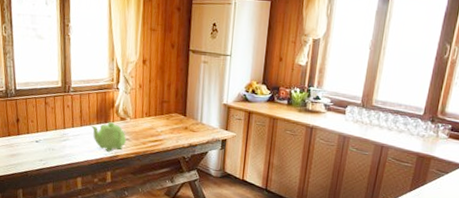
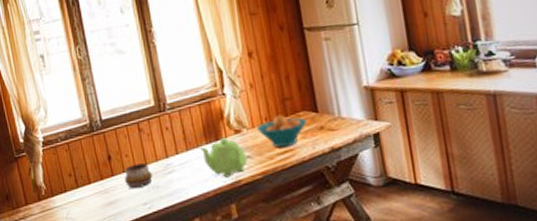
decorative bowl: none [28,129,50,148] -> present [125,163,153,189]
fruit bowl: none [138,112,177,137] -> present [256,115,308,147]

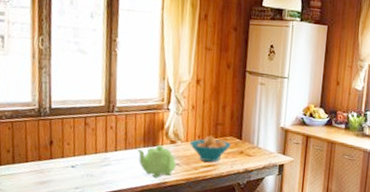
decorative bowl: present [125,163,153,189] -> none [62,152,89,174]

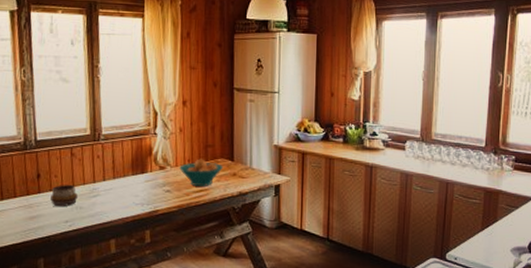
decorative bowl: none [62,152,89,174] -> present [50,185,78,207]
teapot: present [137,145,177,178] -> none [126,172,168,207]

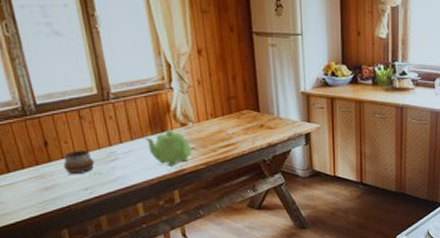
teapot: none [126,172,168,207] -> present [145,130,193,166]
fruit bowl: present [179,158,224,186] -> none [202,112,250,141]

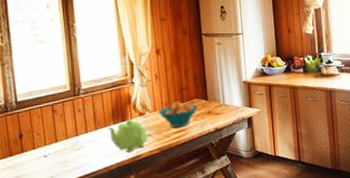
decorative bowl: present [64,151,94,175] -> none [34,141,61,164]
fruit bowl: none [202,112,250,141] -> present [158,101,199,128]

